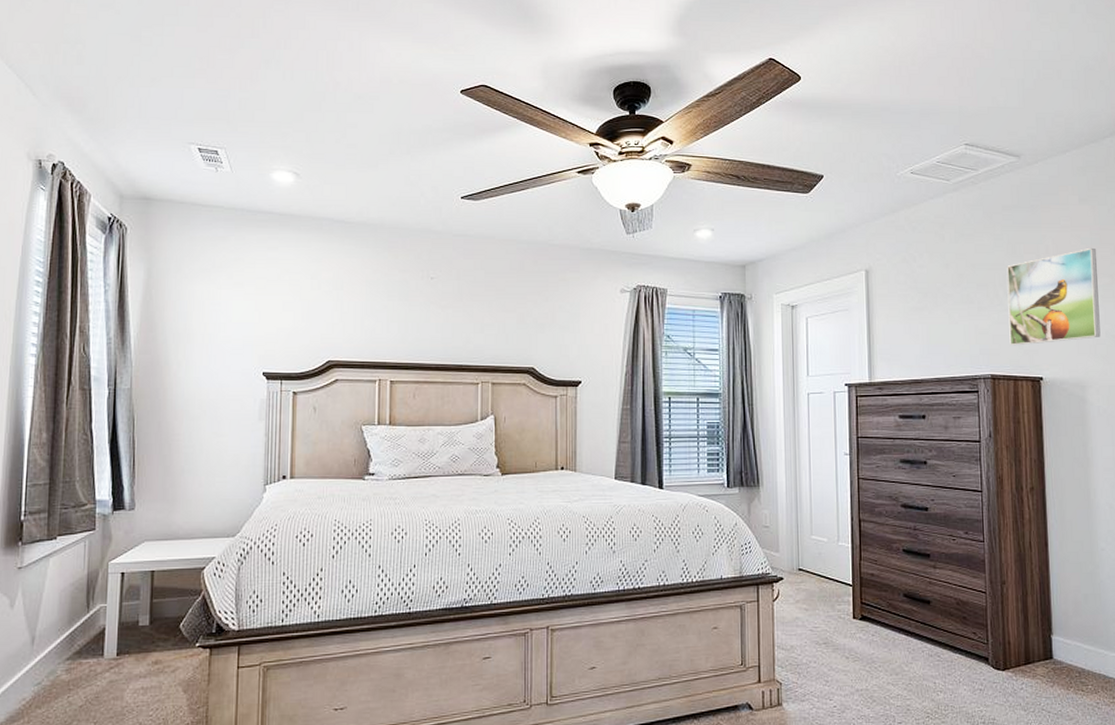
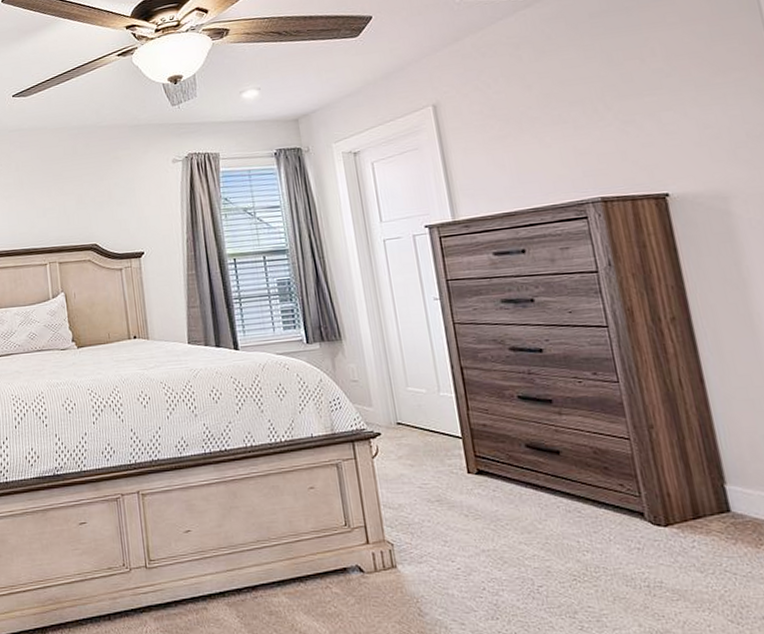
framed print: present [1007,247,1101,346] -> none [604,41,740,163]

